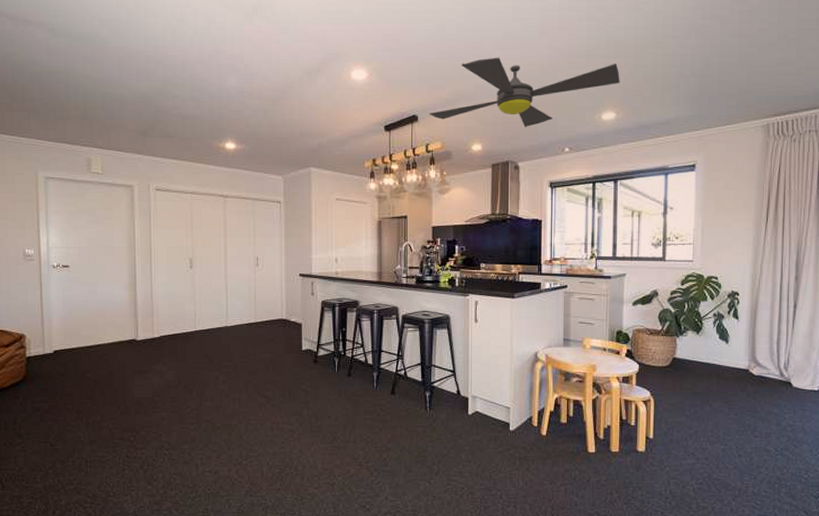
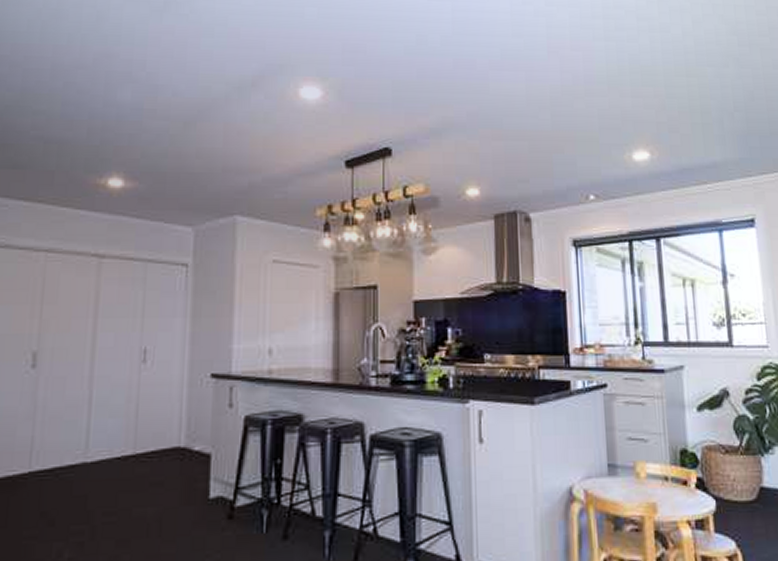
ceiling fan: present [428,57,620,127] -> none [406,78,651,167]

